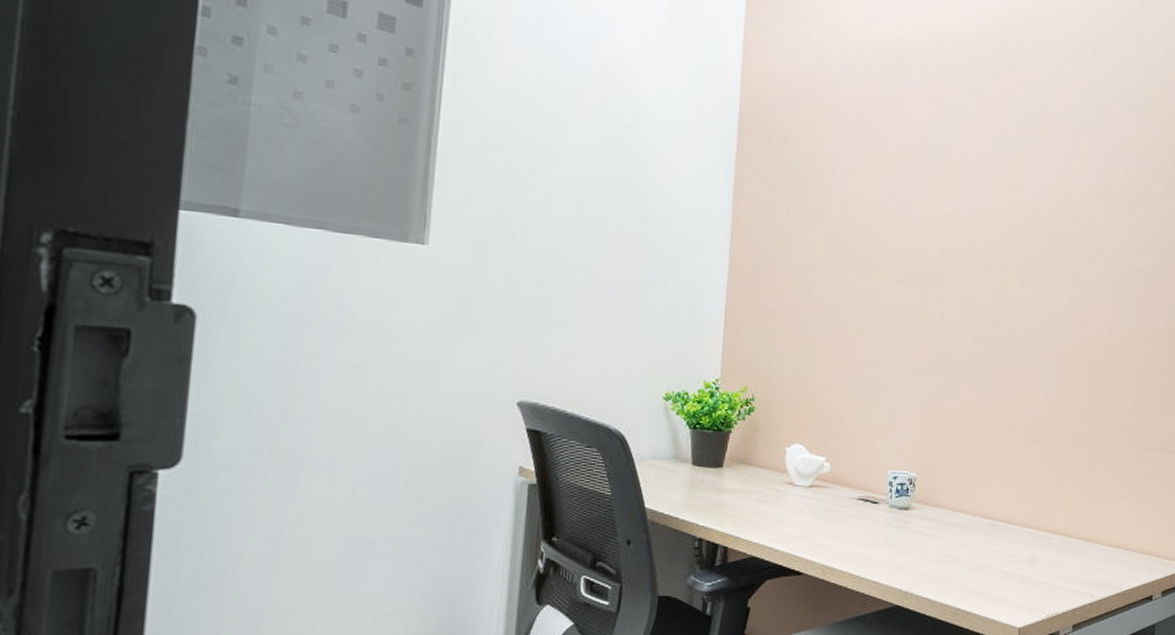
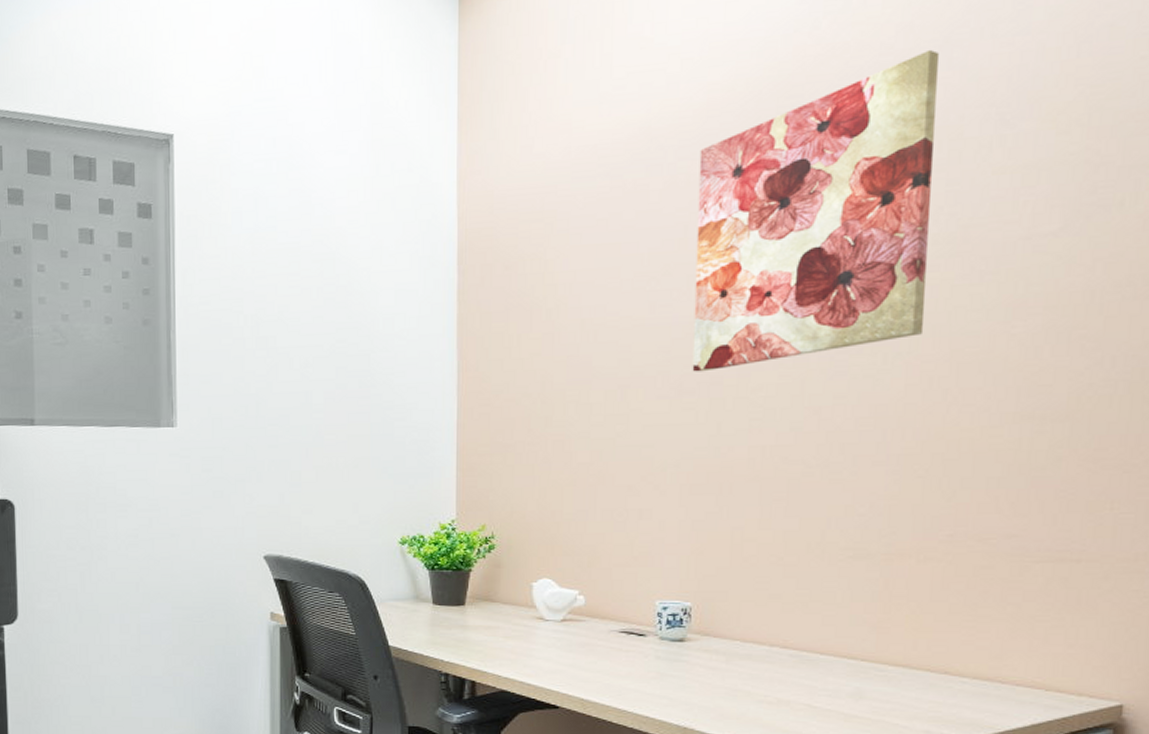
wall art: none [925,37,1096,265] -> present [692,49,940,372]

